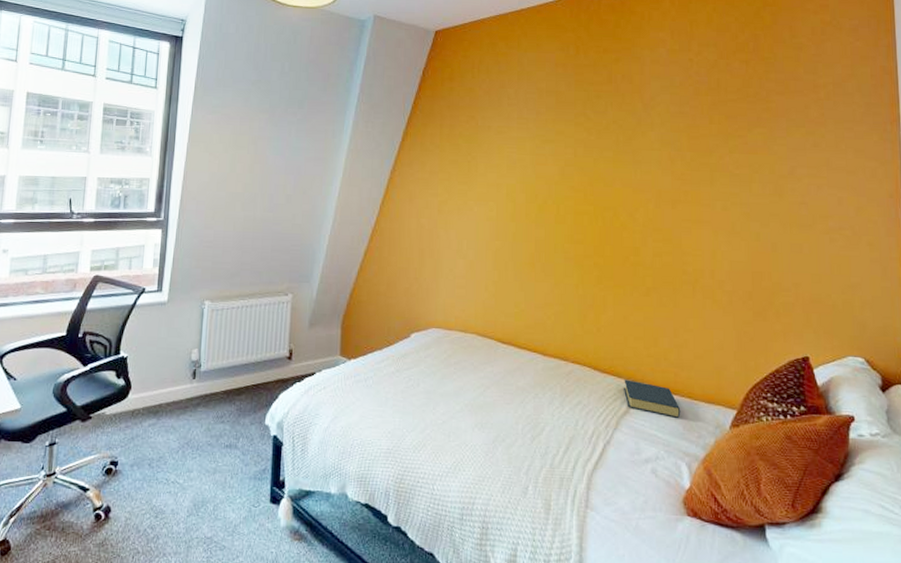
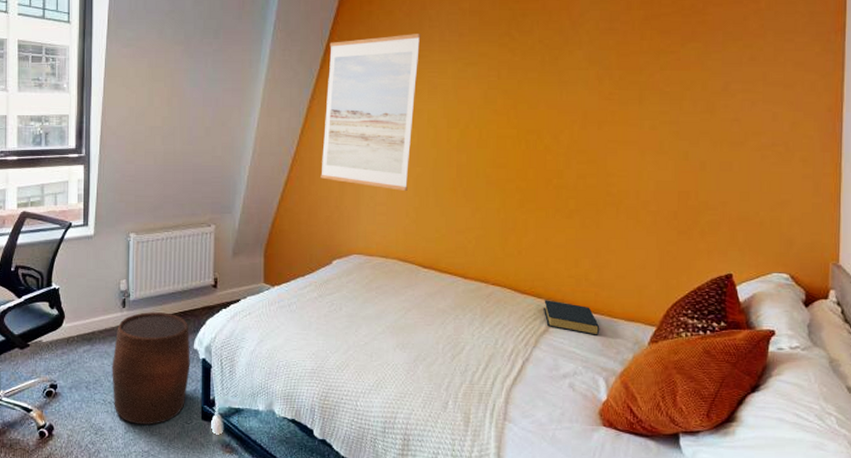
stool: none [177,384,261,508] -> present [112,312,190,425]
wall art: none [400,110,500,264] -> present [321,34,421,191]

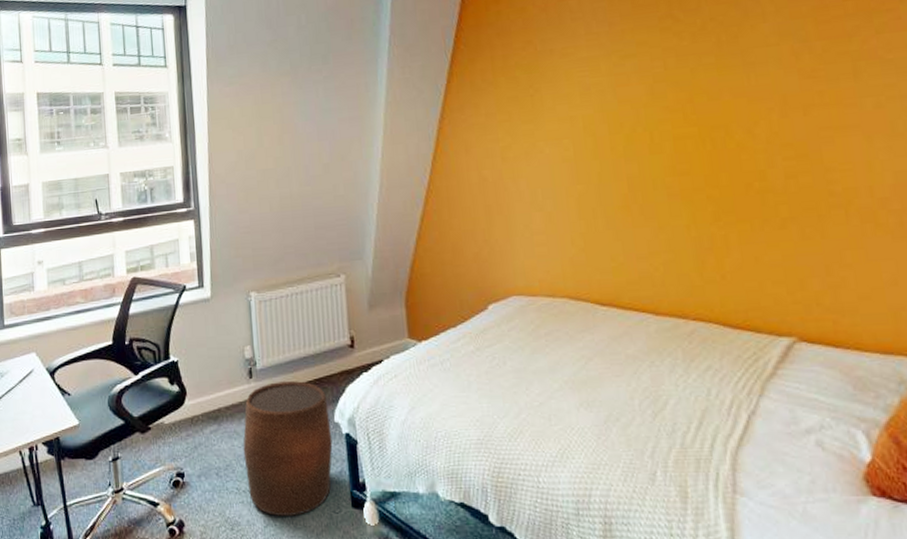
wall art: present [321,34,421,191] -> none [455,29,569,215]
hardback book: present [544,300,600,335] -> none [765,334,848,376]

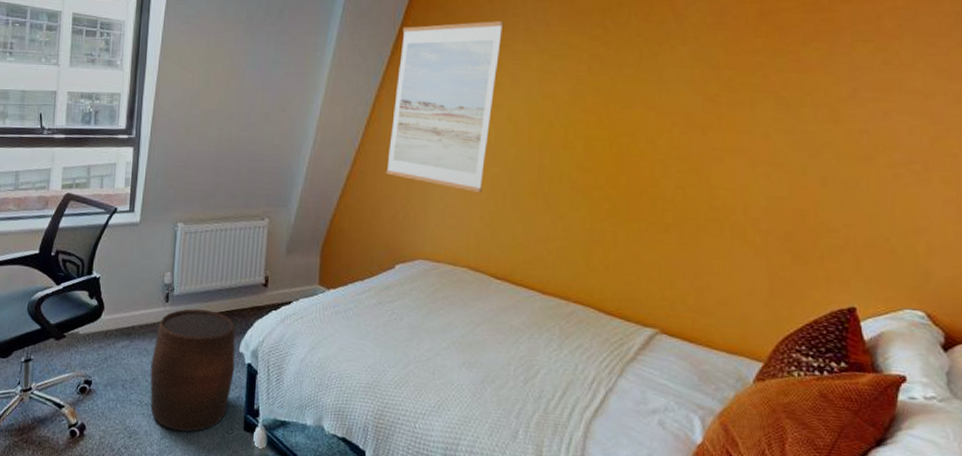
wall art: none [455,29,569,215] -> present [386,21,504,193]

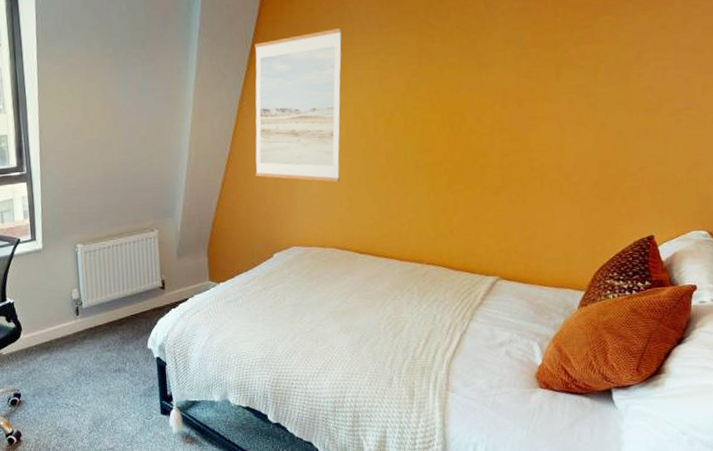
stool: present [150,308,236,432] -> none [71,317,146,424]

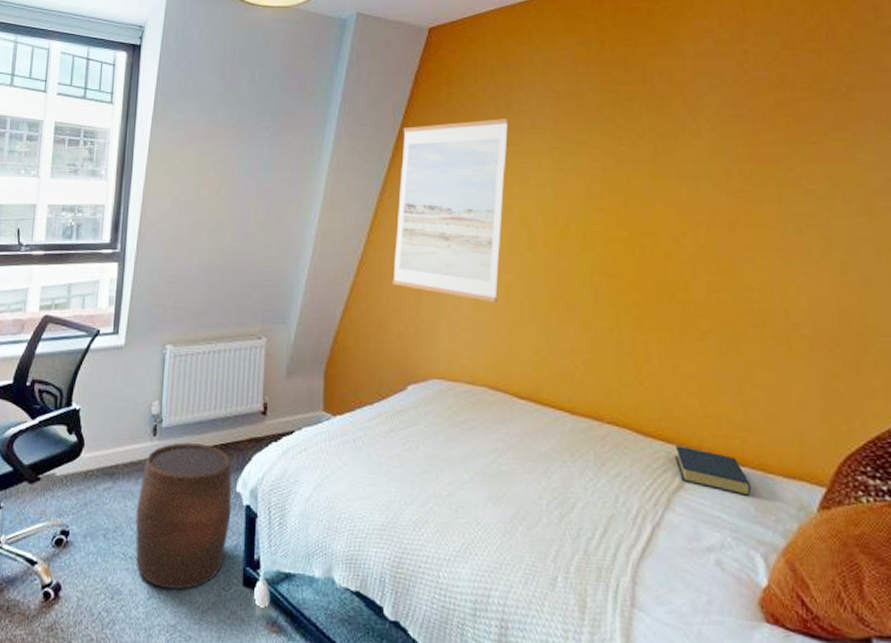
stool: none [71,317,146,424] -> present [135,442,232,590]
hardback book: none [477,274,532,304] -> present [675,446,752,496]

